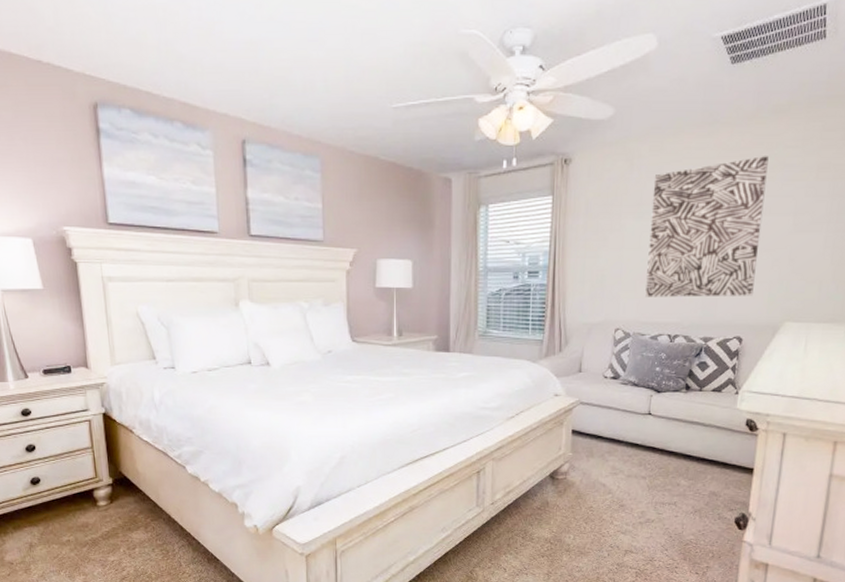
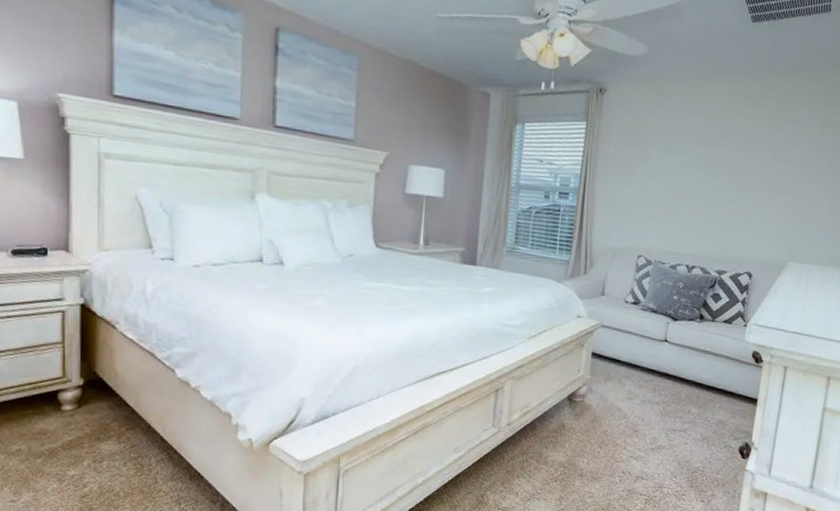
wall art: present [645,156,769,297] -> none [667,108,781,235]

